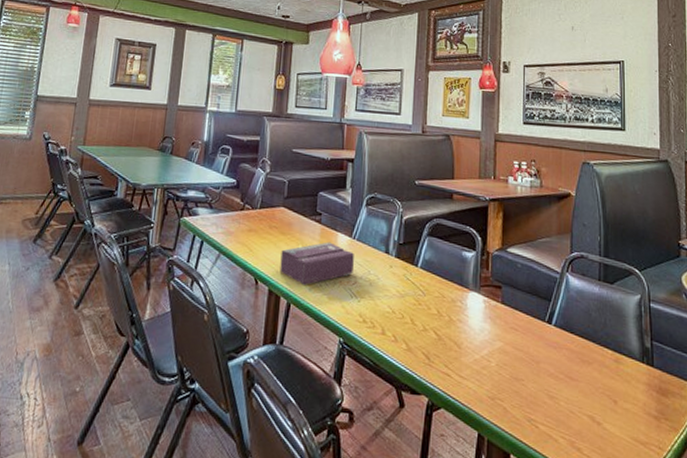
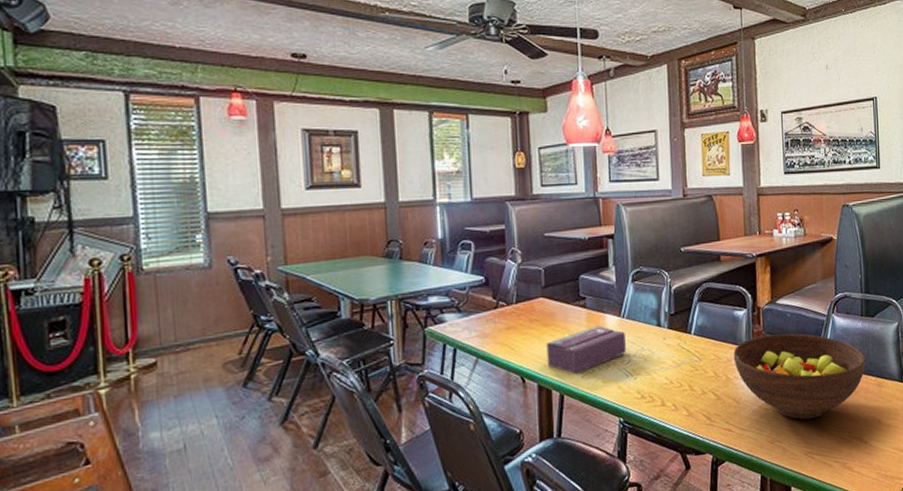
fruit bowl: none [458,281,601,383] -> present [733,333,865,420]

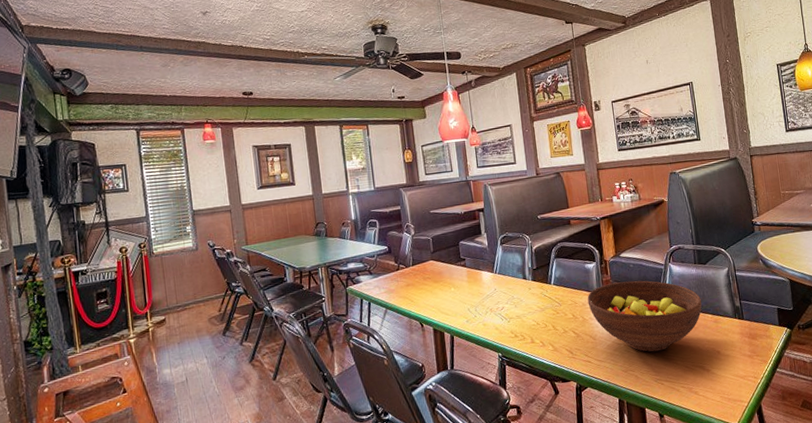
tissue box: present [546,325,626,374] -> none [437,280,500,319]

